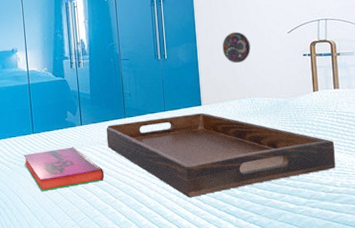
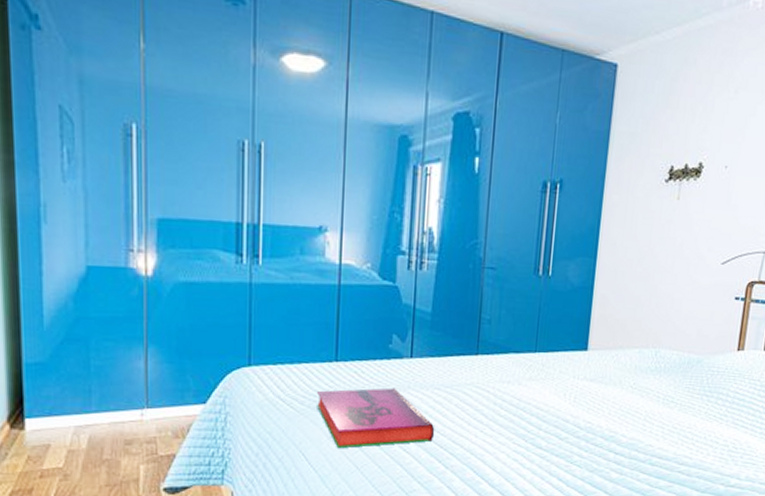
serving tray: present [106,112,335,197] -> none [445,360,749,476]
decorative plate: present [222,31,251,63] -> none [630,251,670,297]

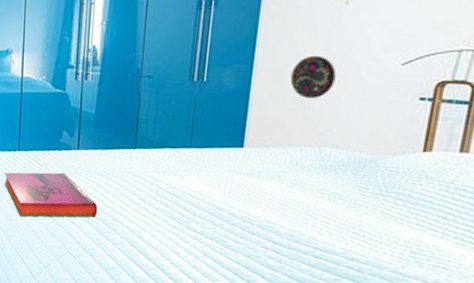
decorative plate: none [630,251,670,297] -> present [290,55,337,98]

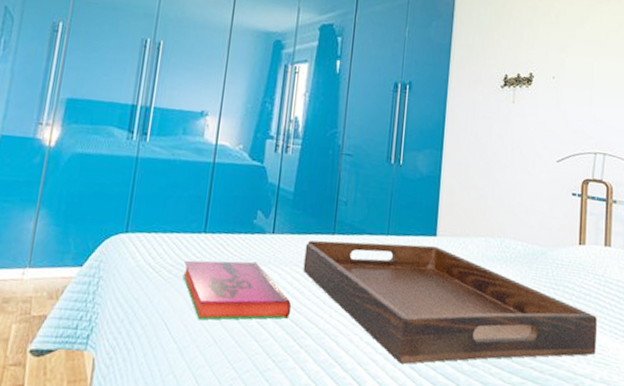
serving tray: none [107,154,439,259] -> present [303,240,597,364]
decorative plate: present [290,55,337,98] -> none [474,146,509,188]

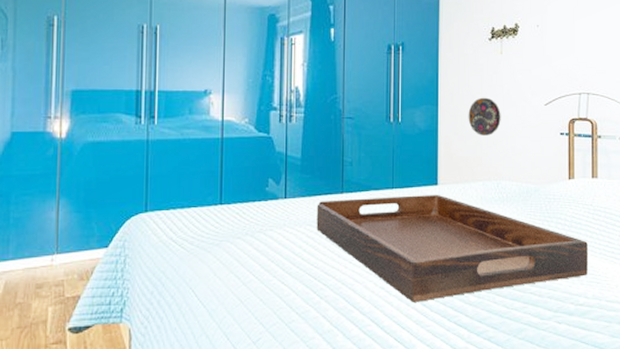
hardback book: present [183,260,292,320] -> none [205,226,309,284]
decorative plate: none [474,146,509,188] -> present [468,97,501,136]

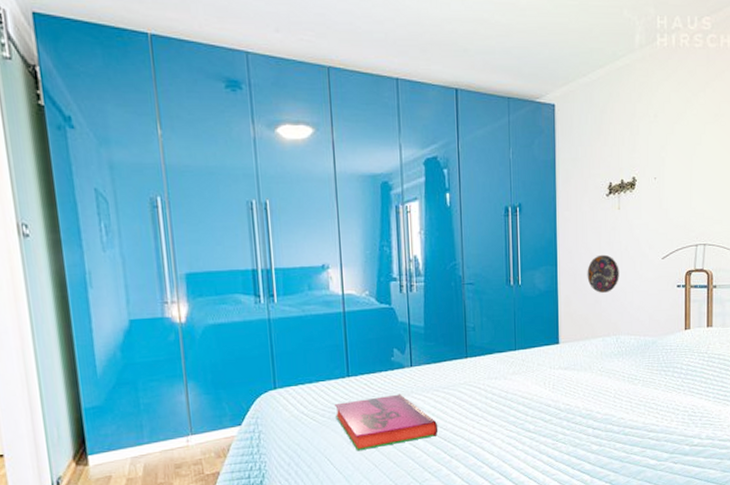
hardback book: none [205,226,309,284] -> present [335,394,439,451]
serving tray: present [316,194,588,302] -> none [442,352,702,455]

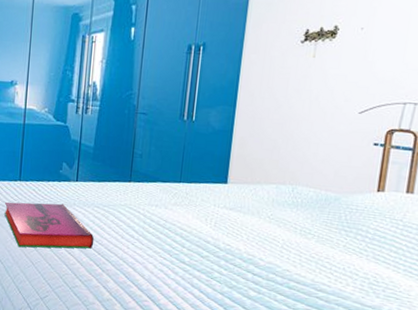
decorative plate: present [587,254,619,293] -> none [267,101,306,140]

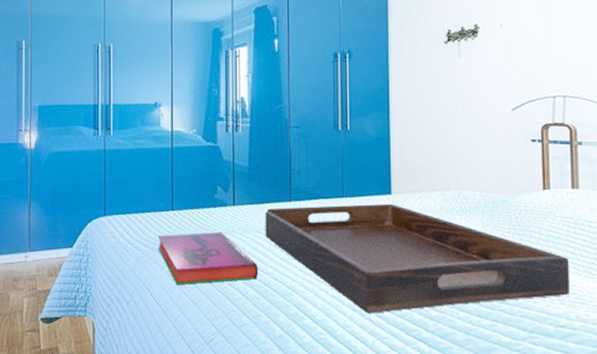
serving tray: none [103,187,391,290] -> present [265,203,570,313]

